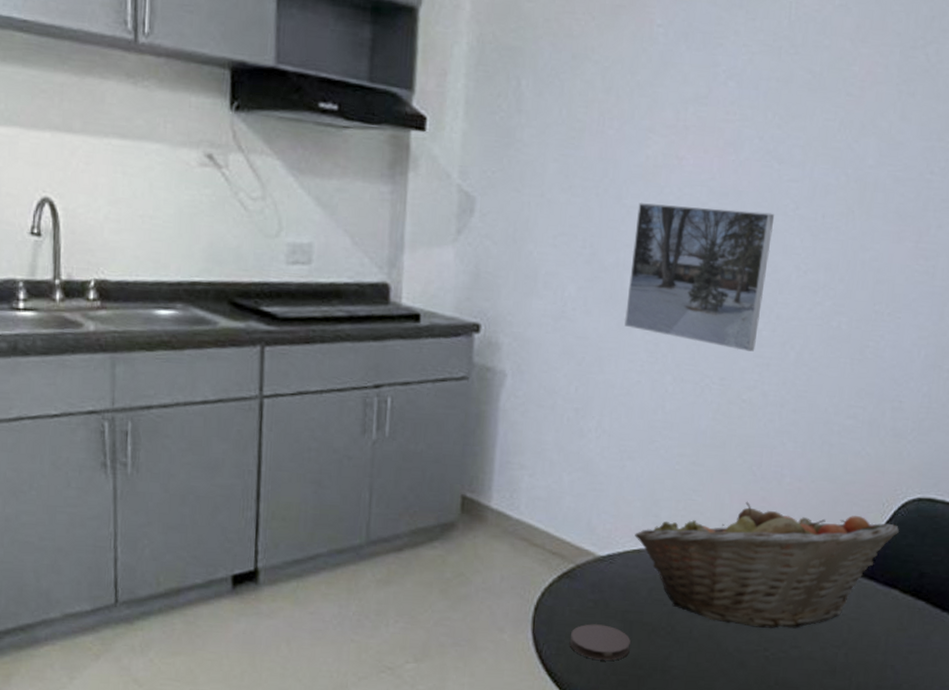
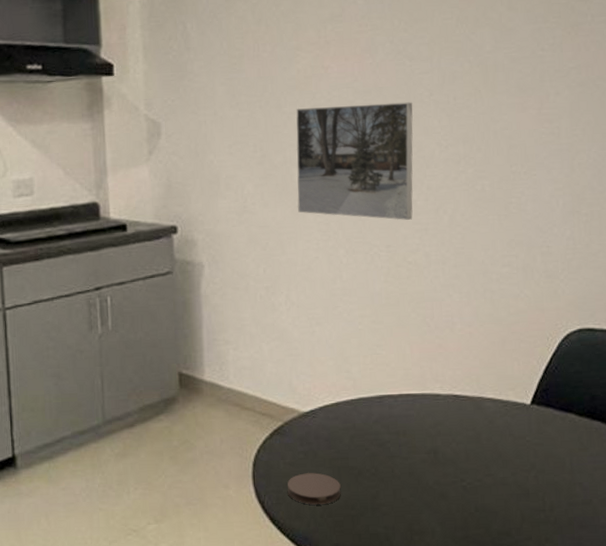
fruit basket: present [635,501,900,629] -> none [331,349,567,461]

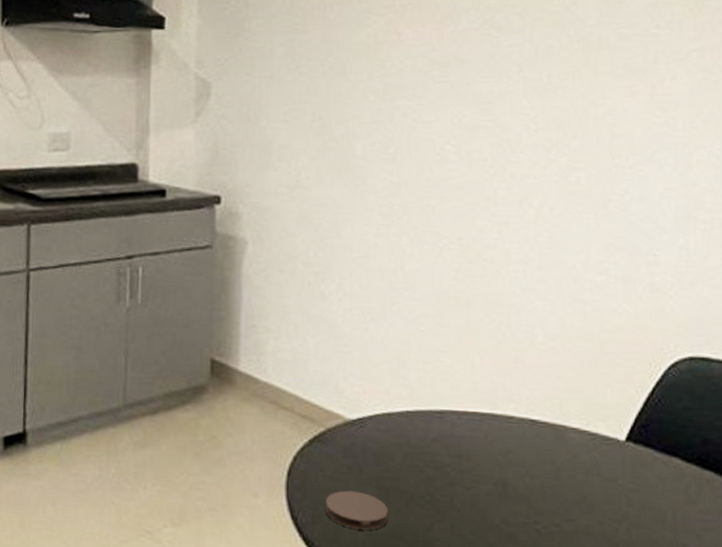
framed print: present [296,102,414,220] -> none [358,76,499,211]

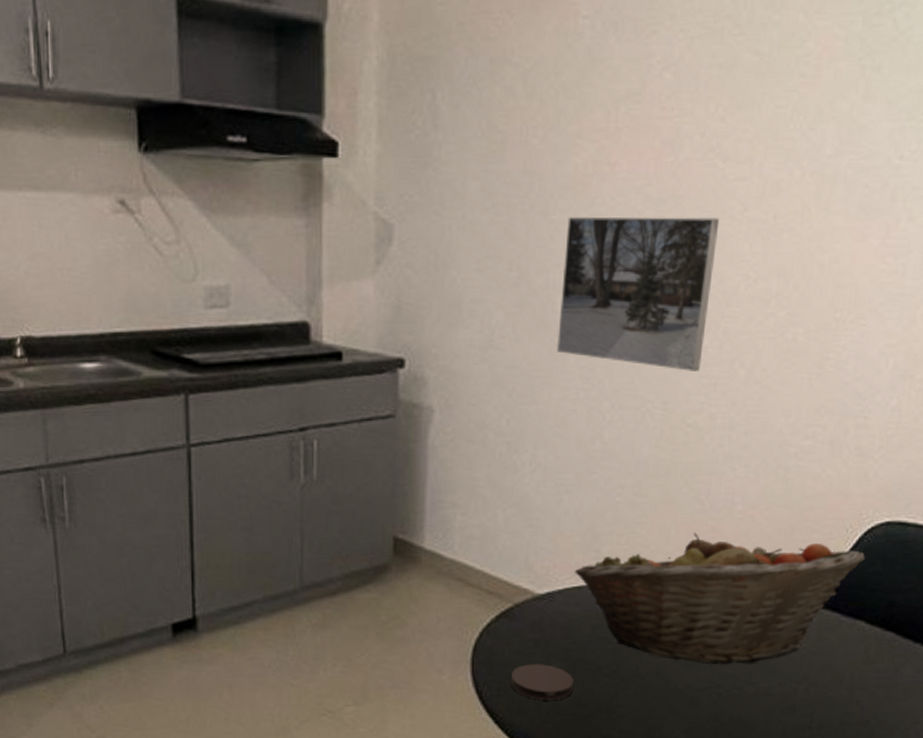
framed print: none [358,76,499,211] -> present [557,216,720,371]
fruit basket: none [384,362,673,500] -> present [575,532,866,665]

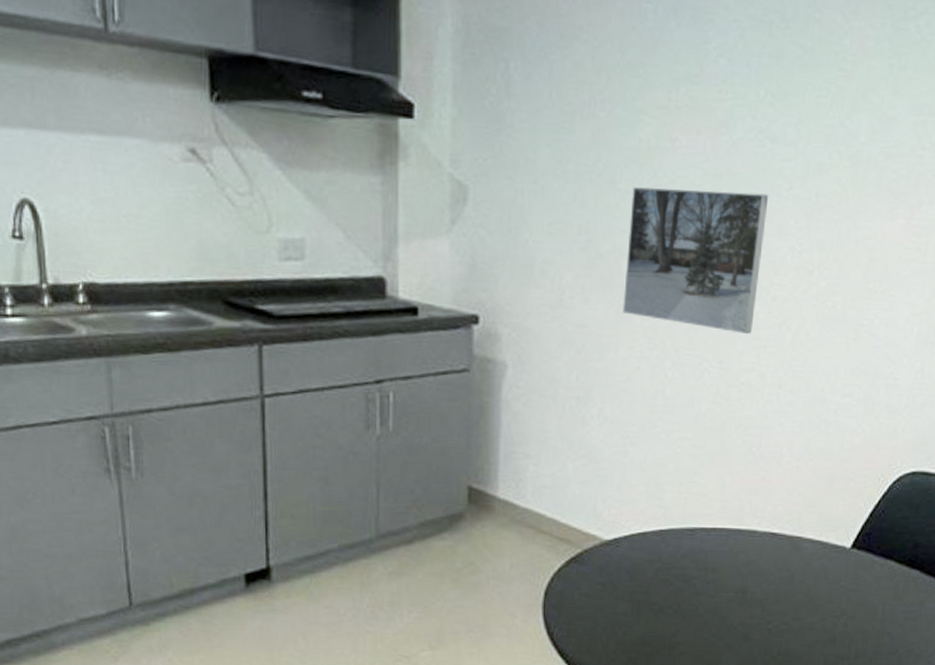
coaster: present [510,664,574,700] -> none [580,606,639,640]
fruit basket: present [575,532,866,665] -> none [639,481,895,603]

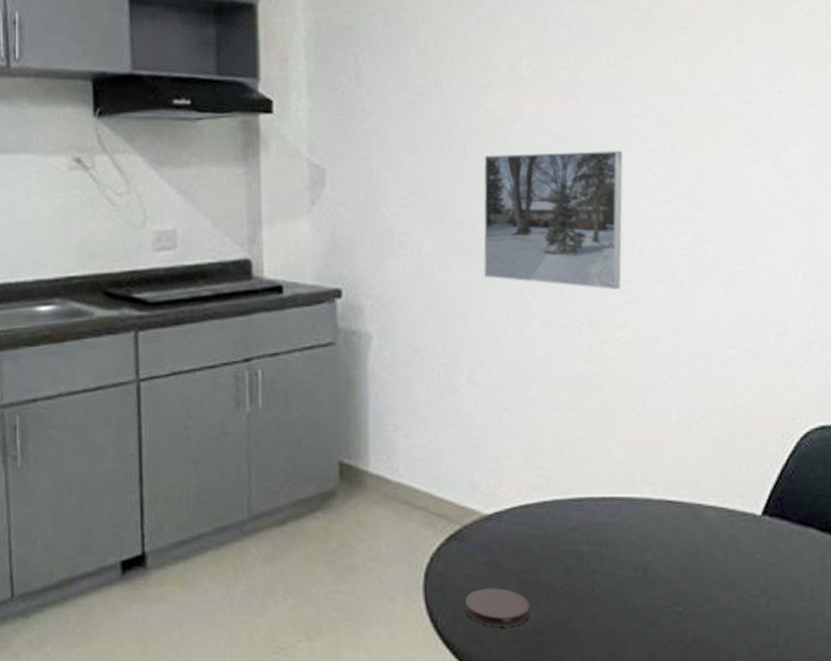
coaster: none [580,606,639,640] -> present [464,588,530,627]

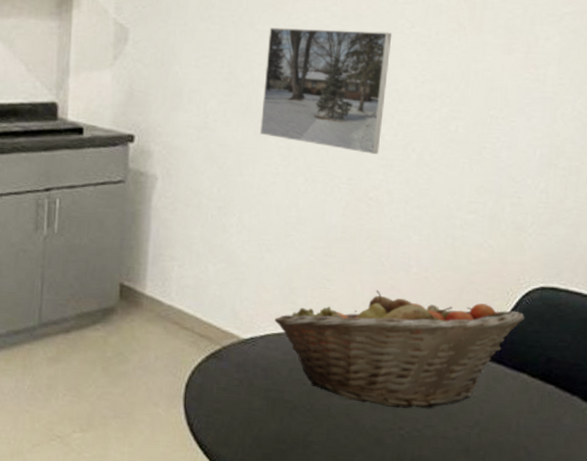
coaster: present [464,588,530,627] -> none [218,400,273,435]
fruit basket: none [520,444,806,582] -> present [274,289,525,409]

